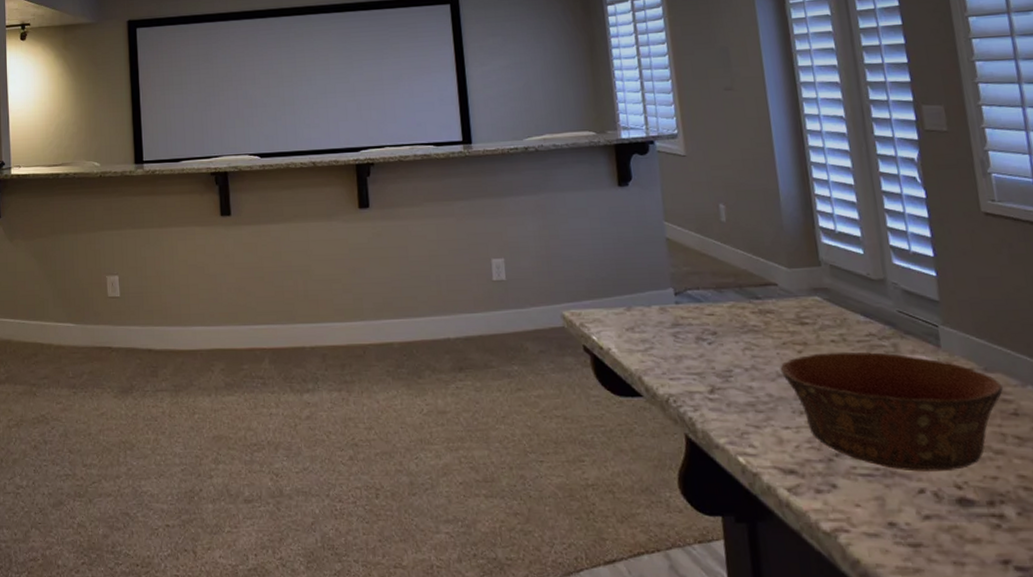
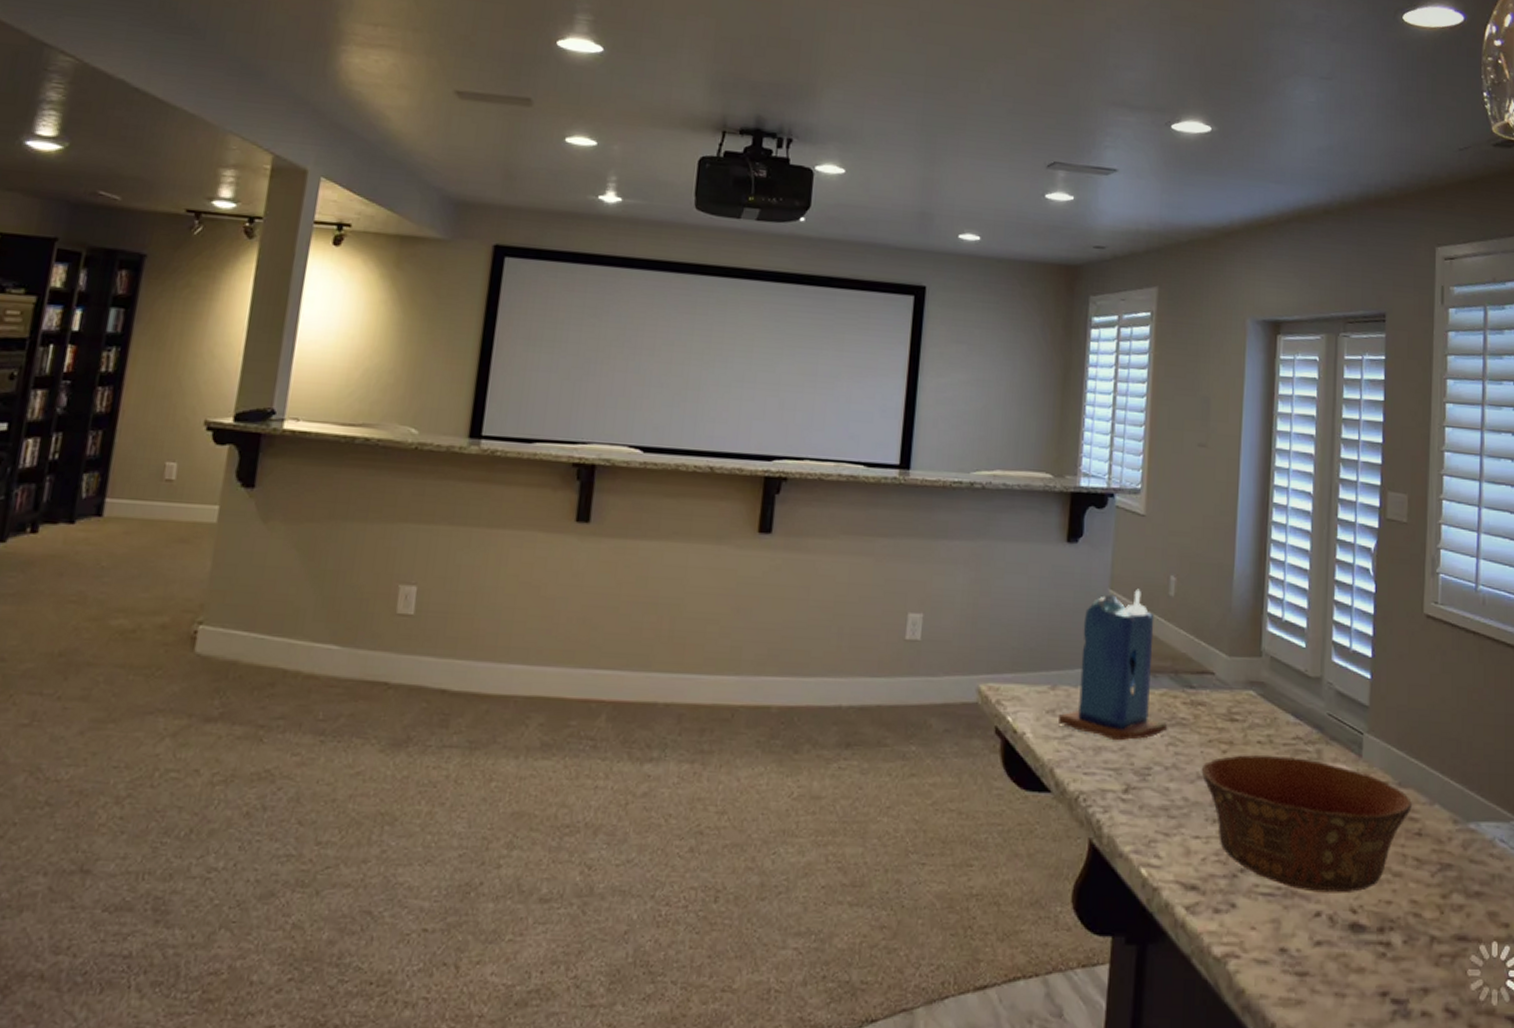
candle: none [638,218,742,350] -> present [1059,588,1168,741]

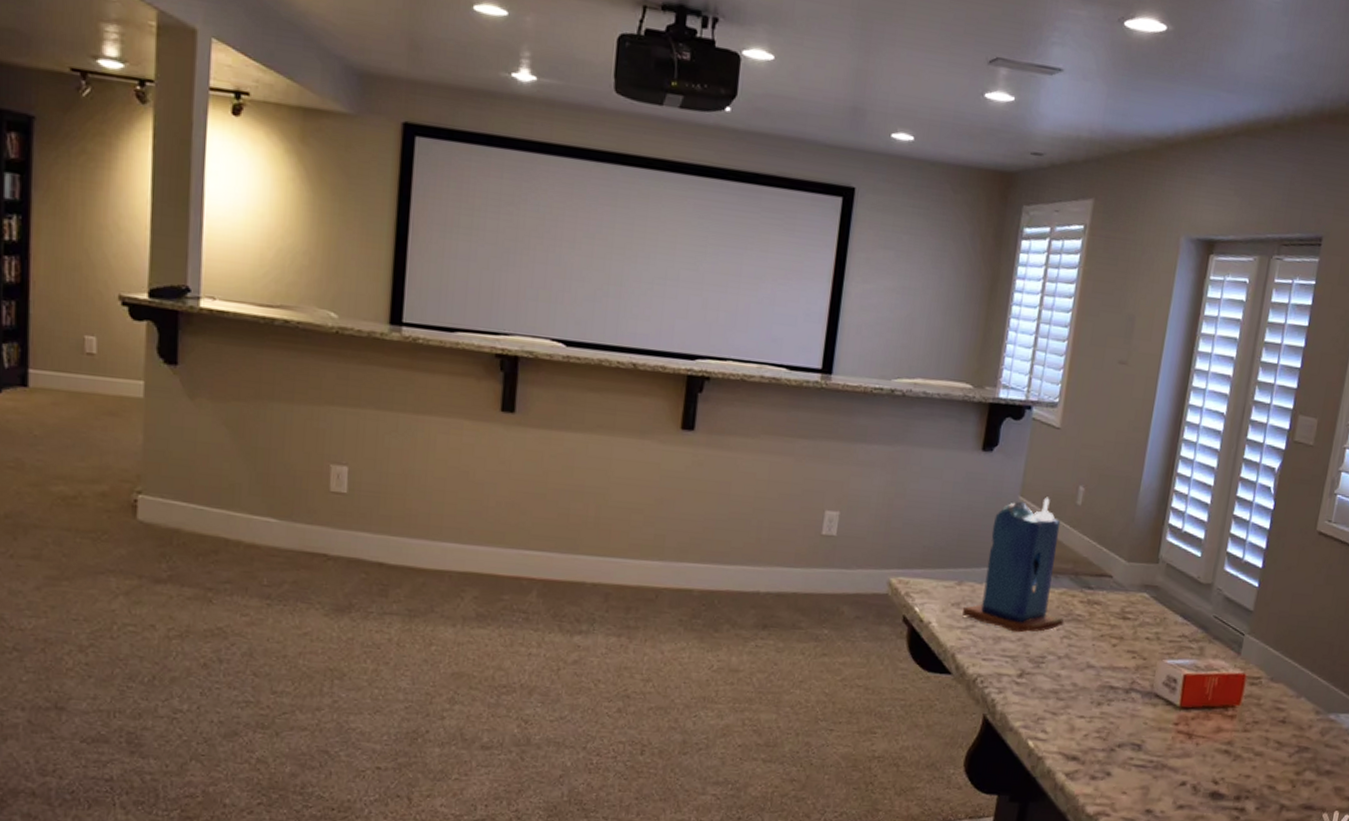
bowl: present [1201,755,1413,894] -> none [1091,649,1282,768]

